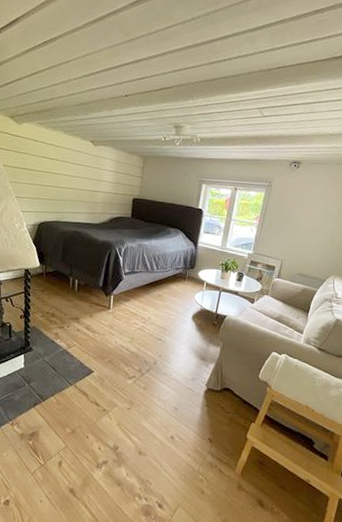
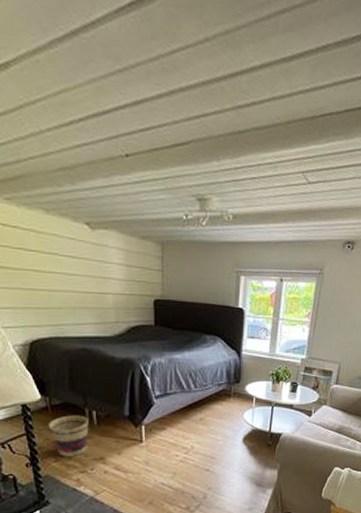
basket: none [41,281,71,314] -> present [48,415,89,457]

